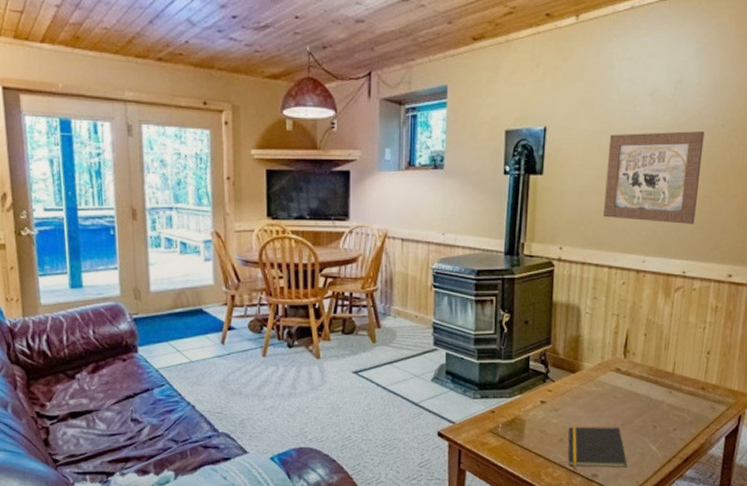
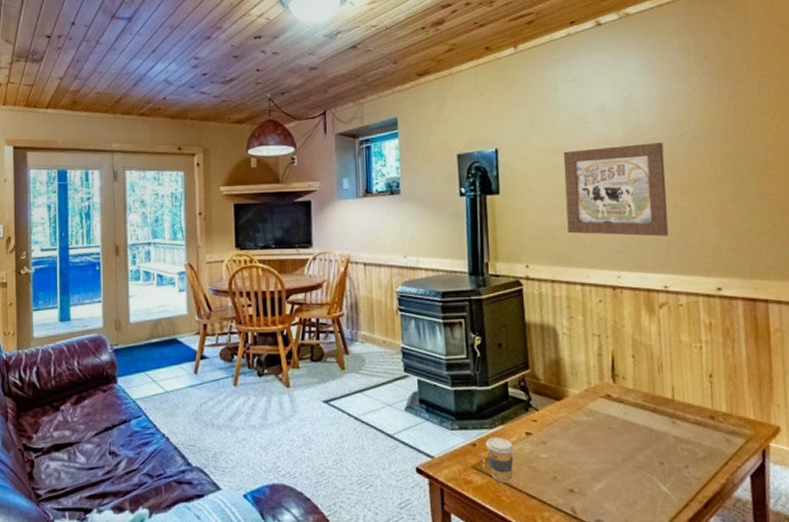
coffee cup: none [503,405,529,444] -> present [485,437,515,483]
notepad: present [568,427,627,468] -> none [562,463,636,513]

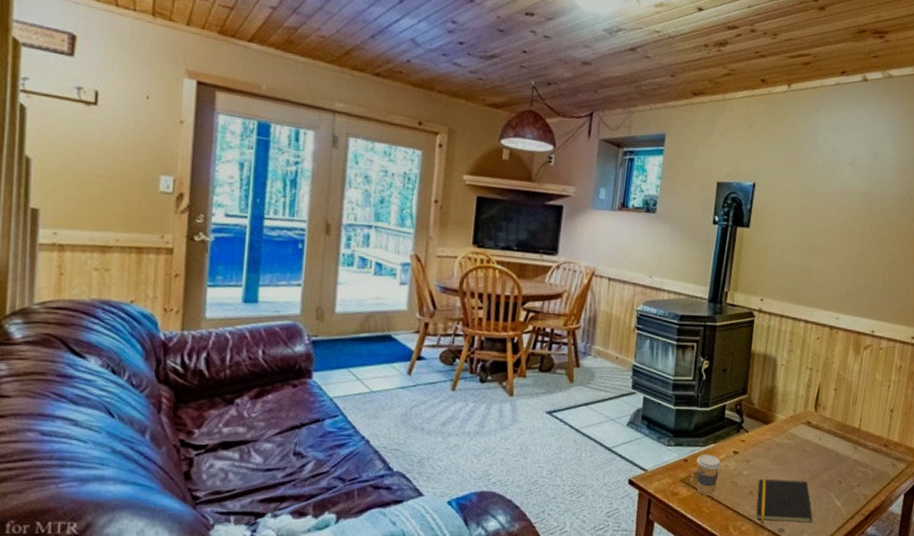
notepad: none [562,463,636,513] -> present [756,479,813,523]
wall art: present [563,143,668,236] -> none [803,196,896,287]

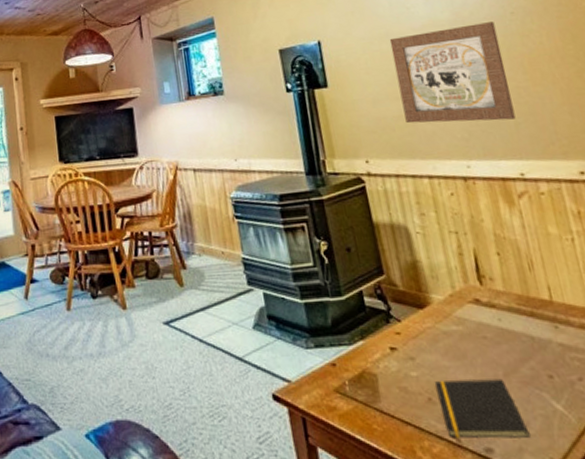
coffee cup: present [696,454,722,495] -> none [345,354,381,408]
wall art: none [803,196,896,287] -> present [389,22,516,124]

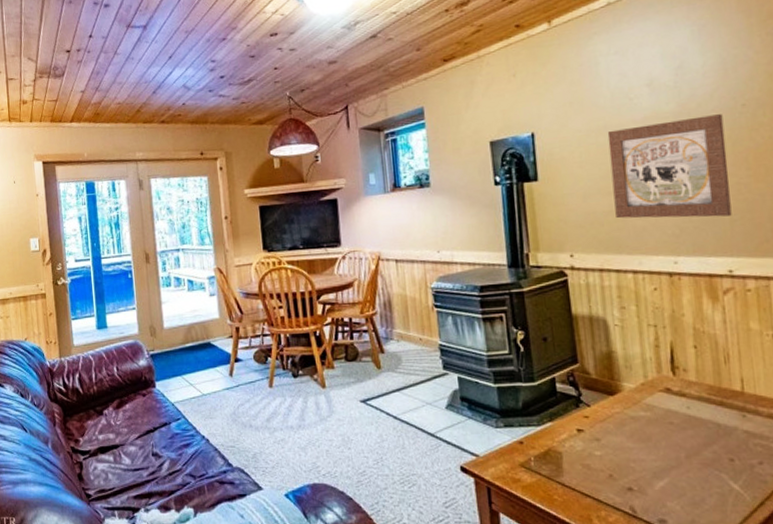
notepad: present [435,378,531,439] -> none [618,460,704,512]

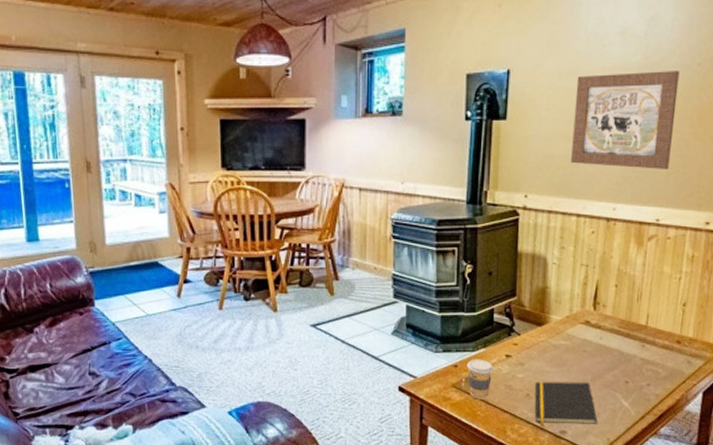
coffee cup: none [533,434,566,481] -> present [466,359,494,399]
notepad: none [618,460,704,512] -> present [534,382,598,424]

